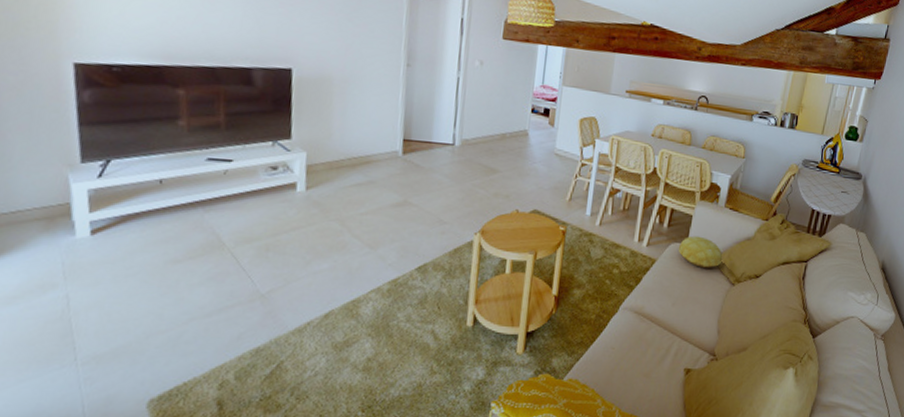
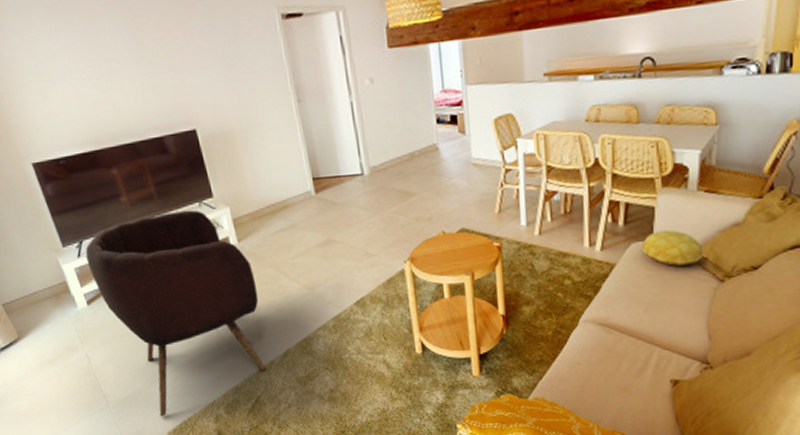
armchair: none [108,146,315,380] -> present [85,209,266,417]

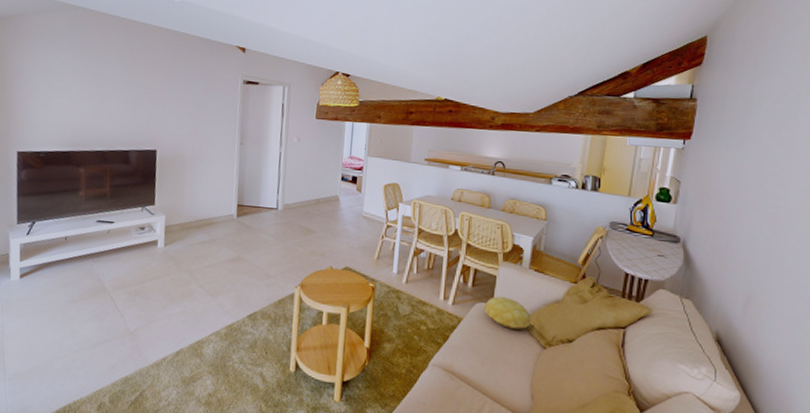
armchair: present [85,209,266,417] -> none [32,211,170,397]

